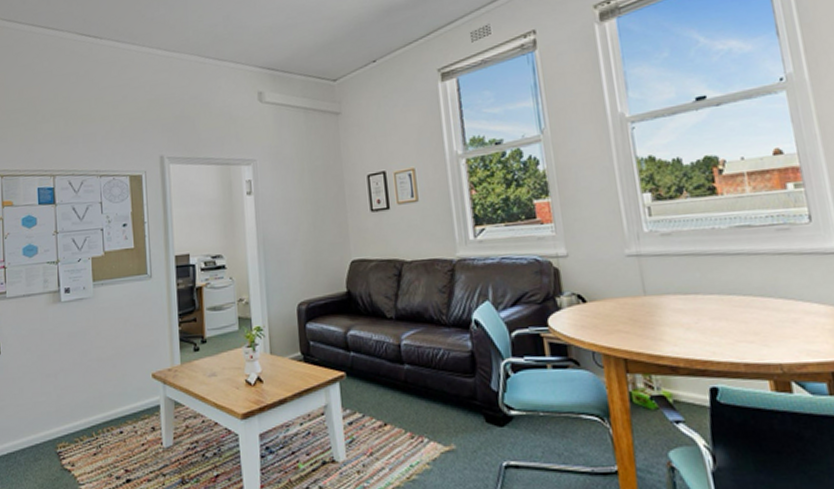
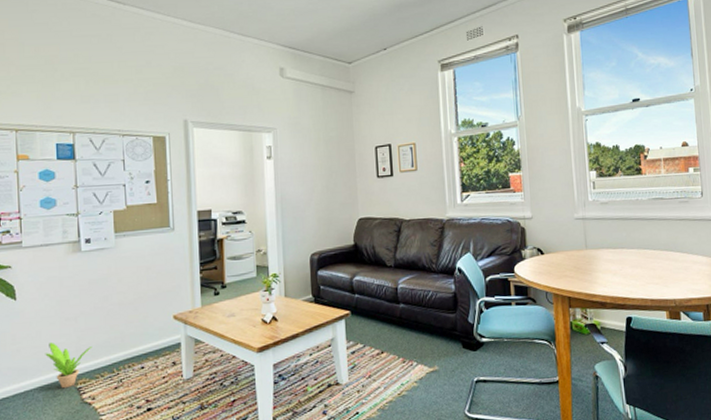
potted plant: none [27,400,72,453] -> present [45,342,93,389]

